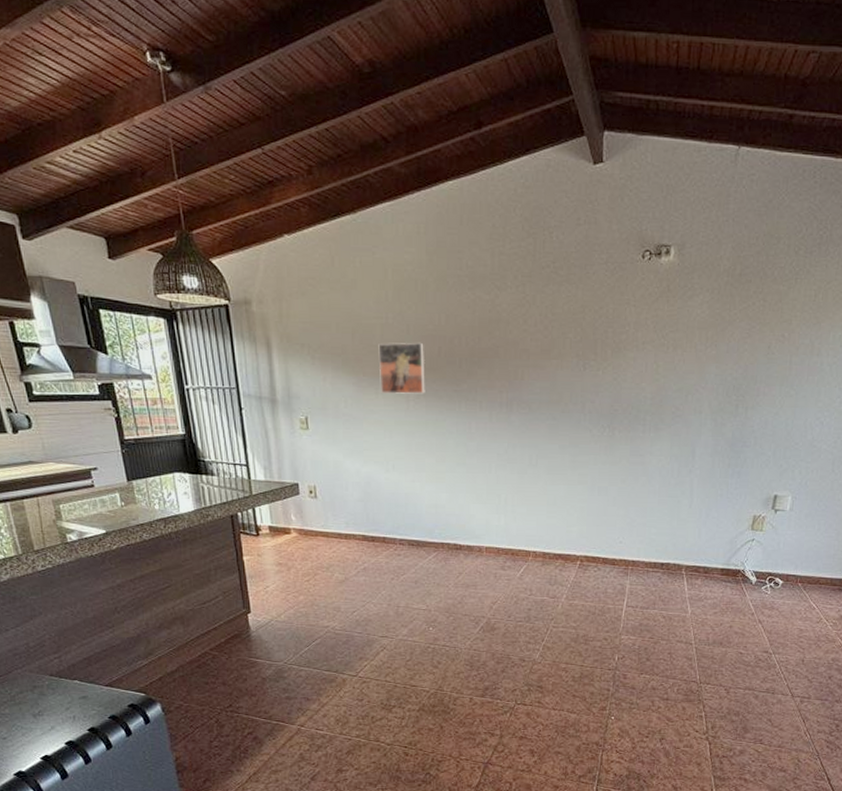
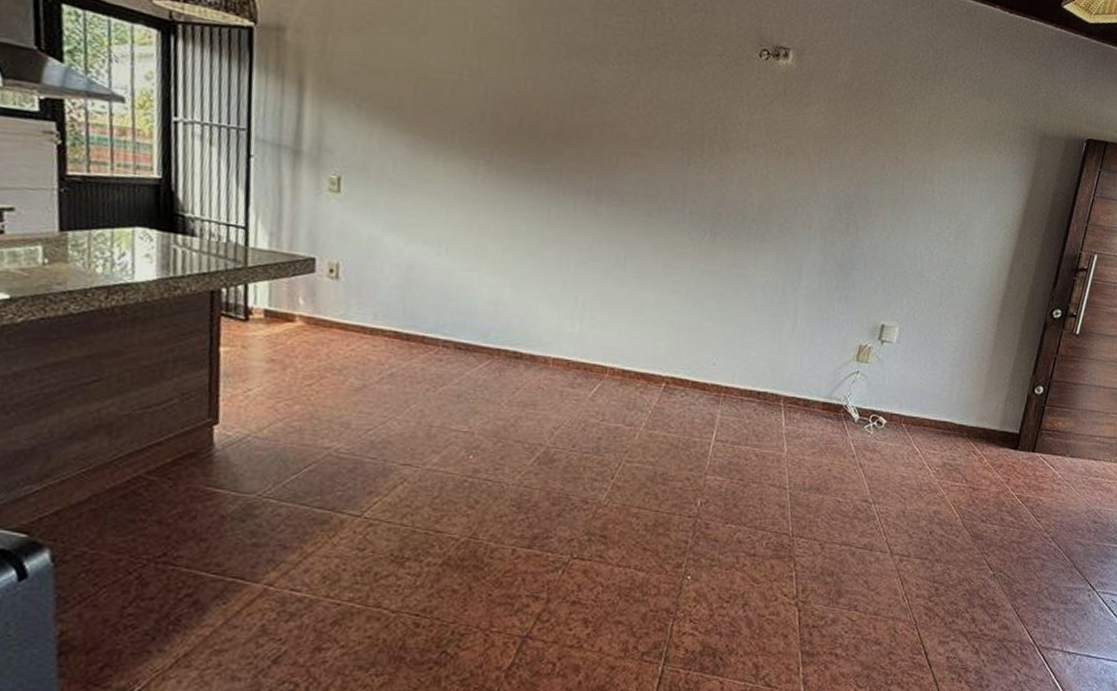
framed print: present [378,342,425,394] -> none [442,102,504,169]

